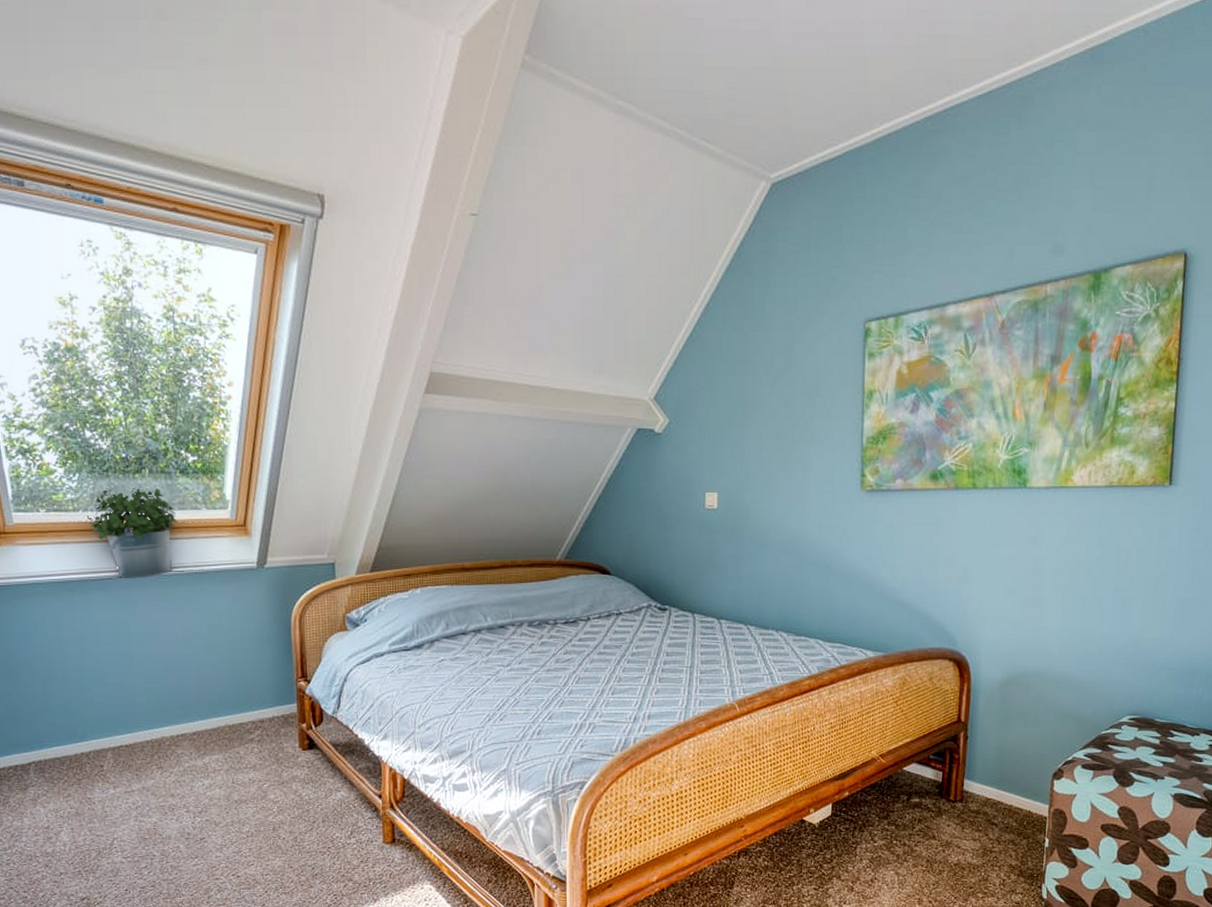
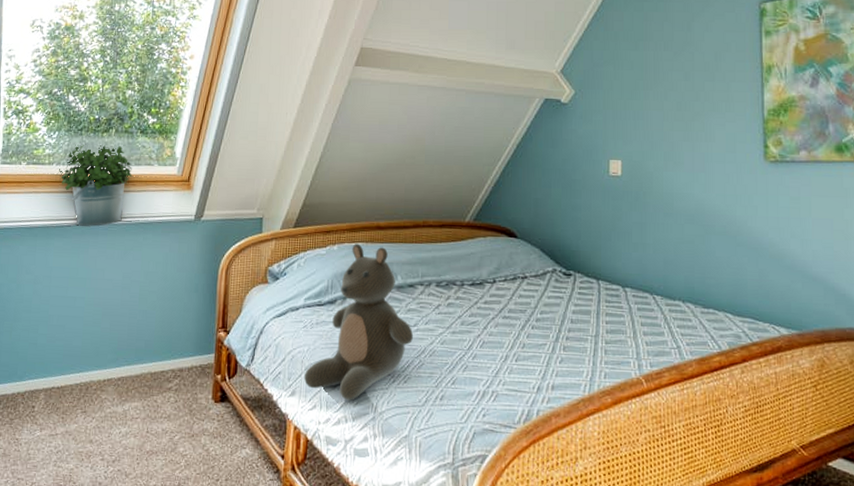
stuffed bear: none [395,586,508,740] -> present [303,243,414,401]

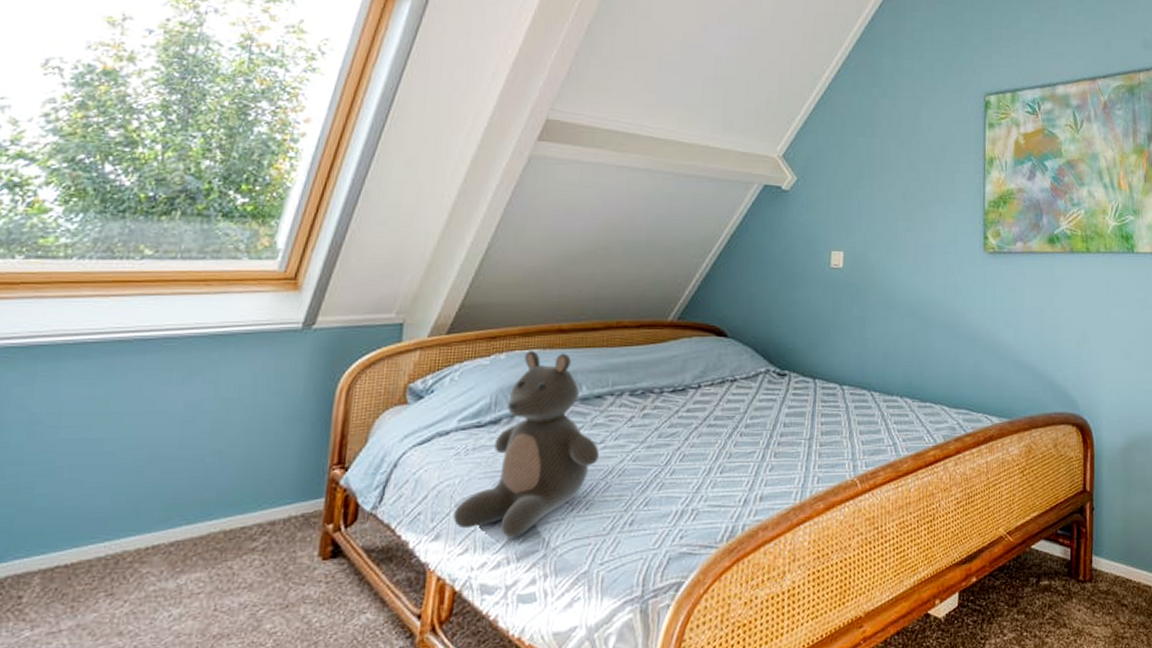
potted plant: present [58,144,133,227] -> none [80,230,207,342]

